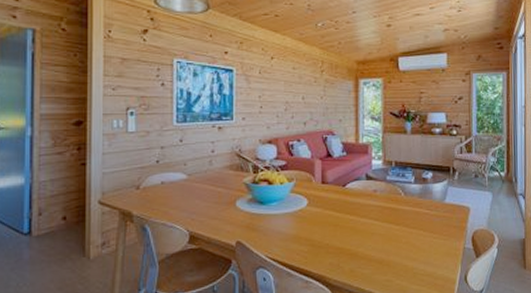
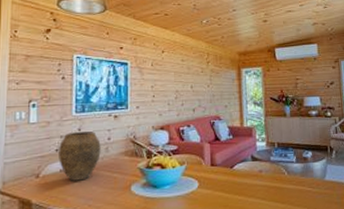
vase: none [159,142,204,194] -> present [59,131,101,181]

